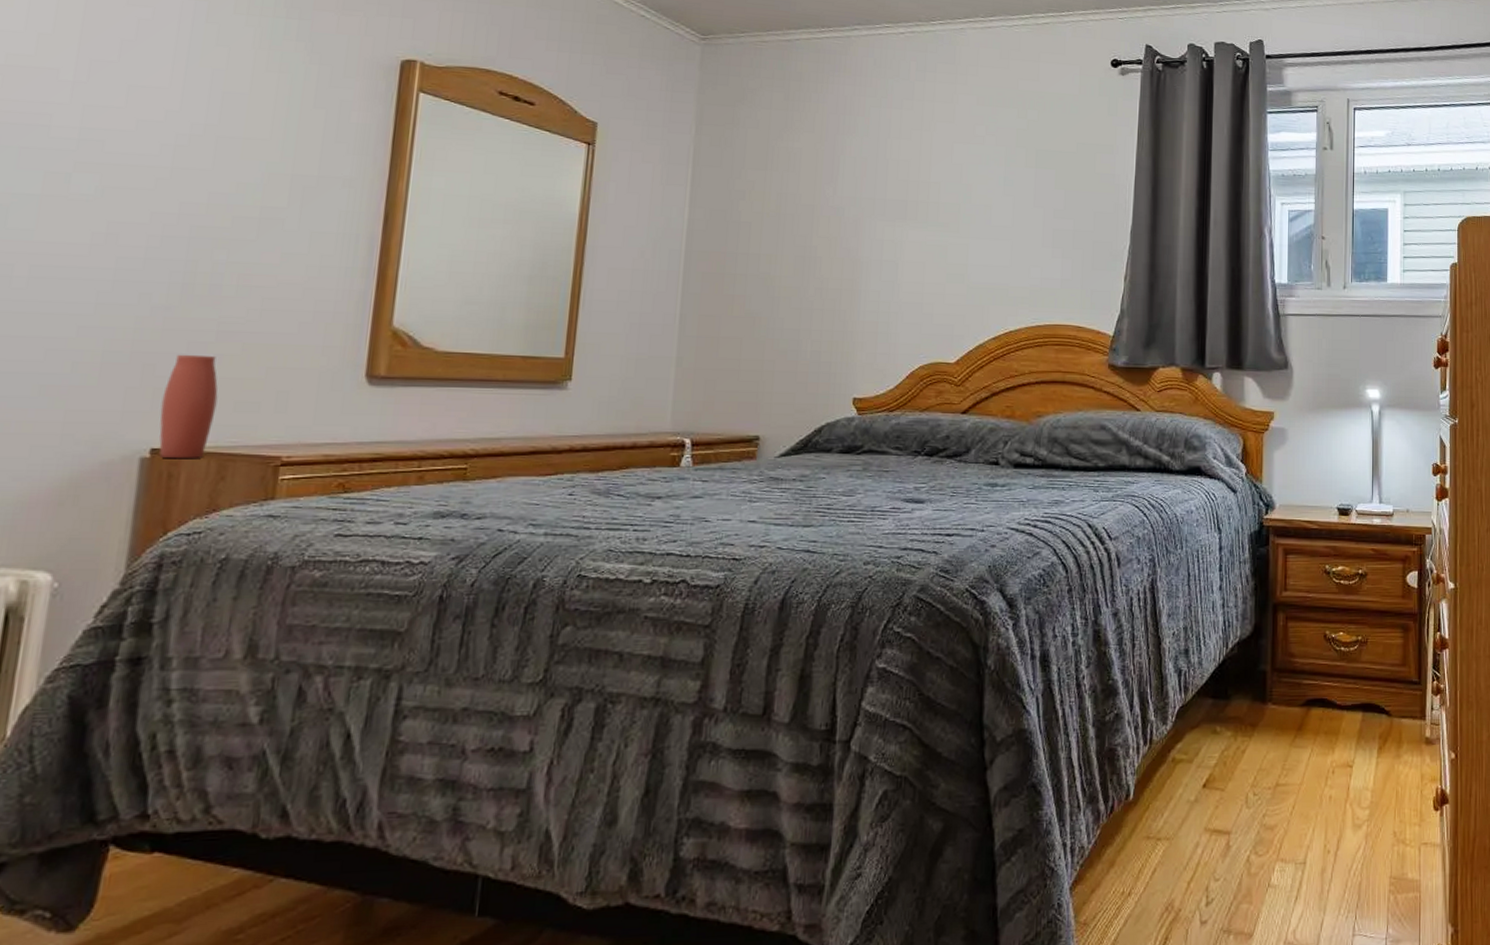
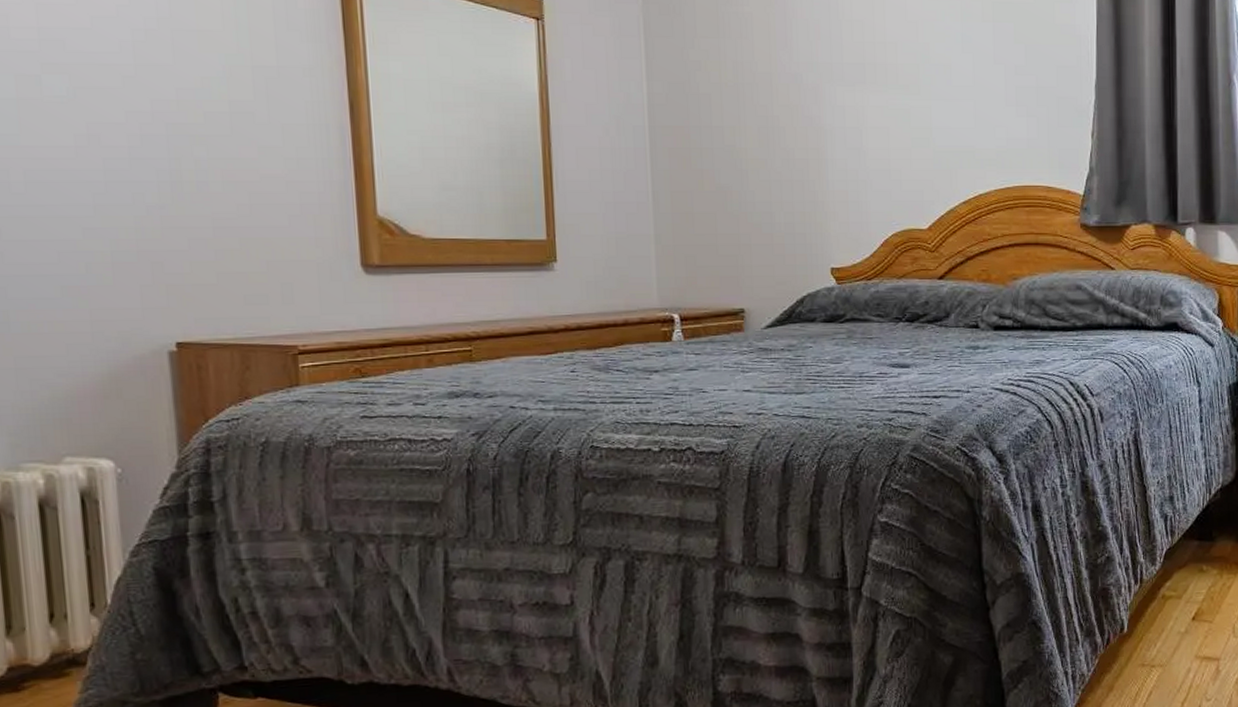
vase: present [159,354,218,459] -> none [176,251,228,352]

